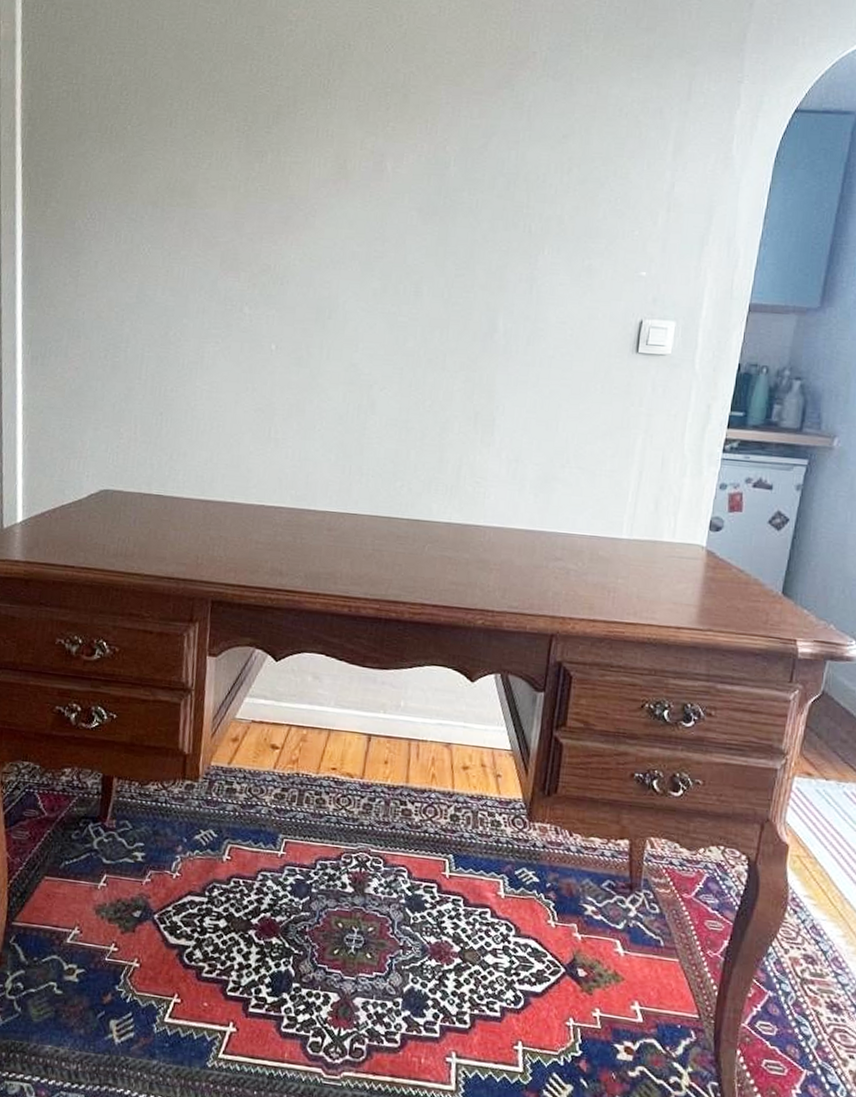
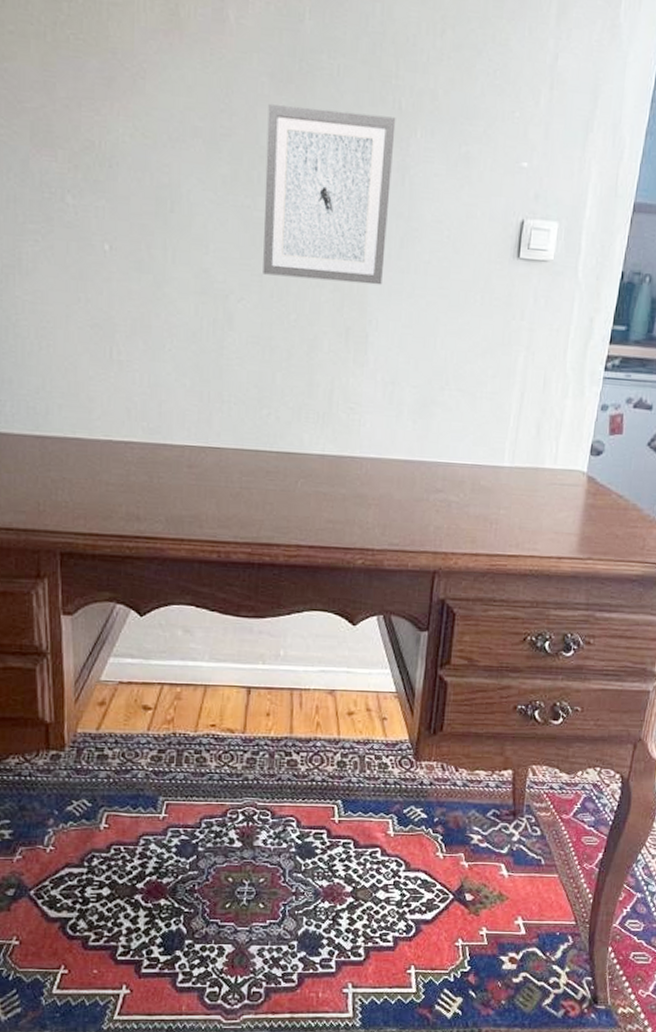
wall art: none [403,231,526,377] -> present [263,103,396,285]

